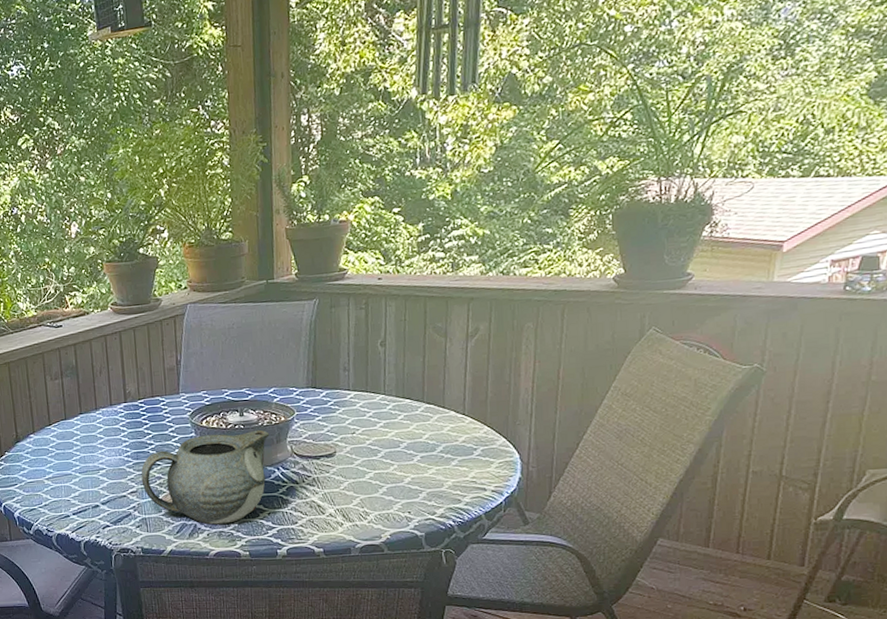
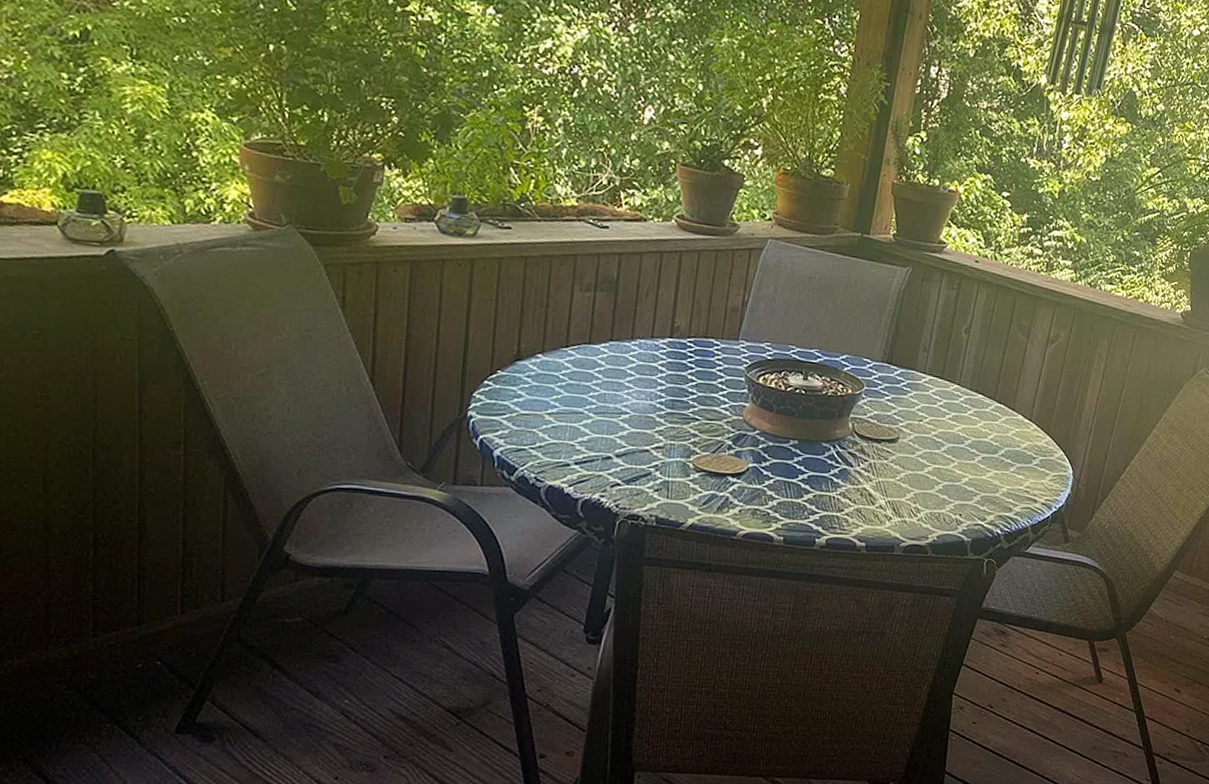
teapot: present [141,429,270,525] -> none [671,393,832,501]

